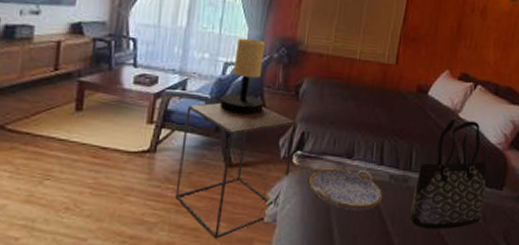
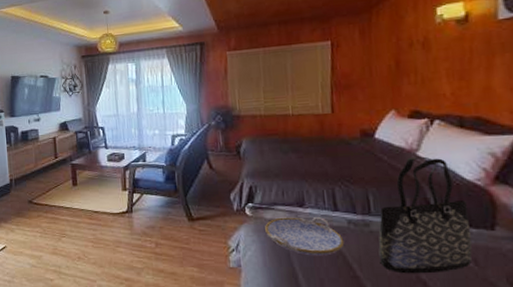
side table: present [175,103,296,239] -> none [149,167,245,282]
table lamp: present [219,38,265,115] -> none [174,112,211,176]

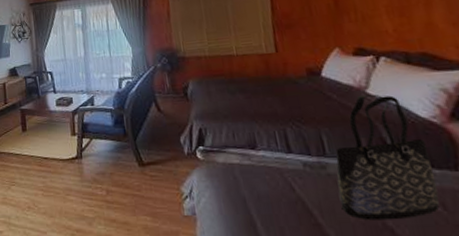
serving tray: present [265,217,345,256] -> none [218,160,302,202]

